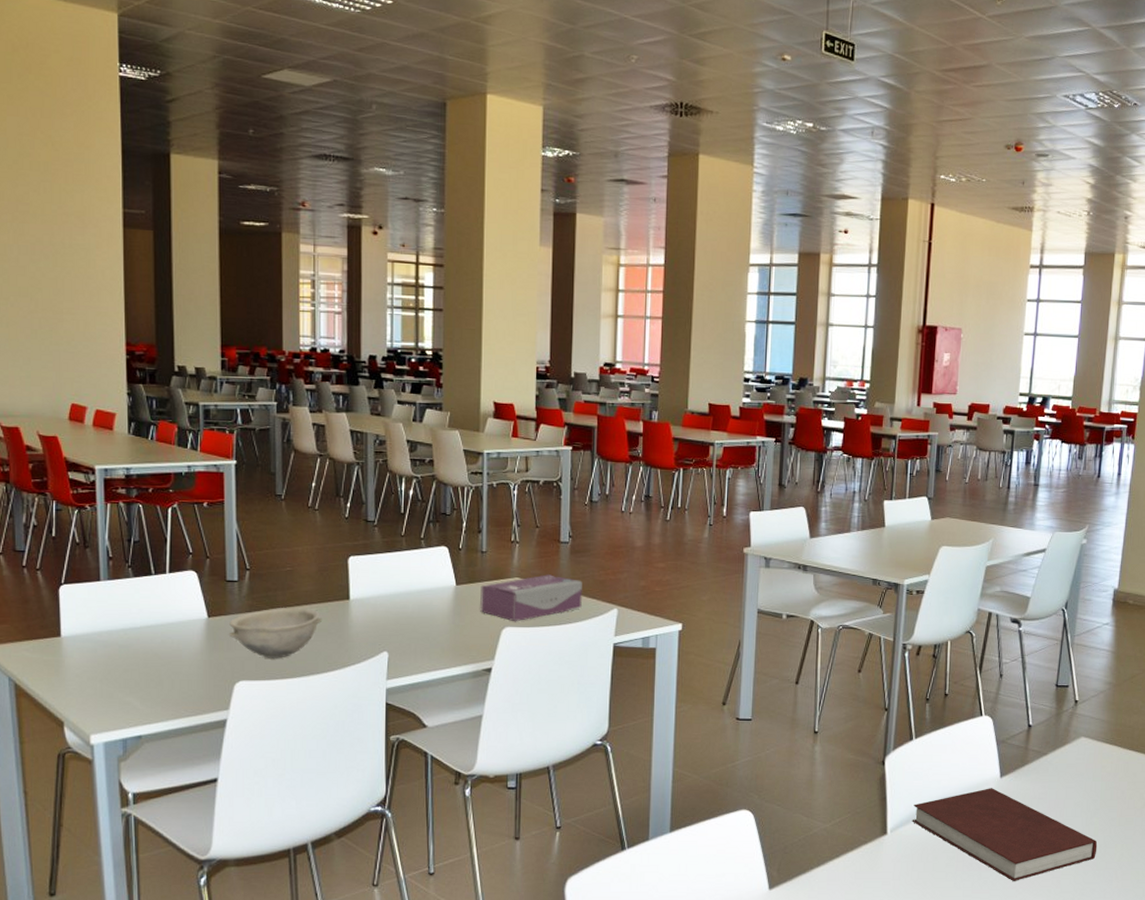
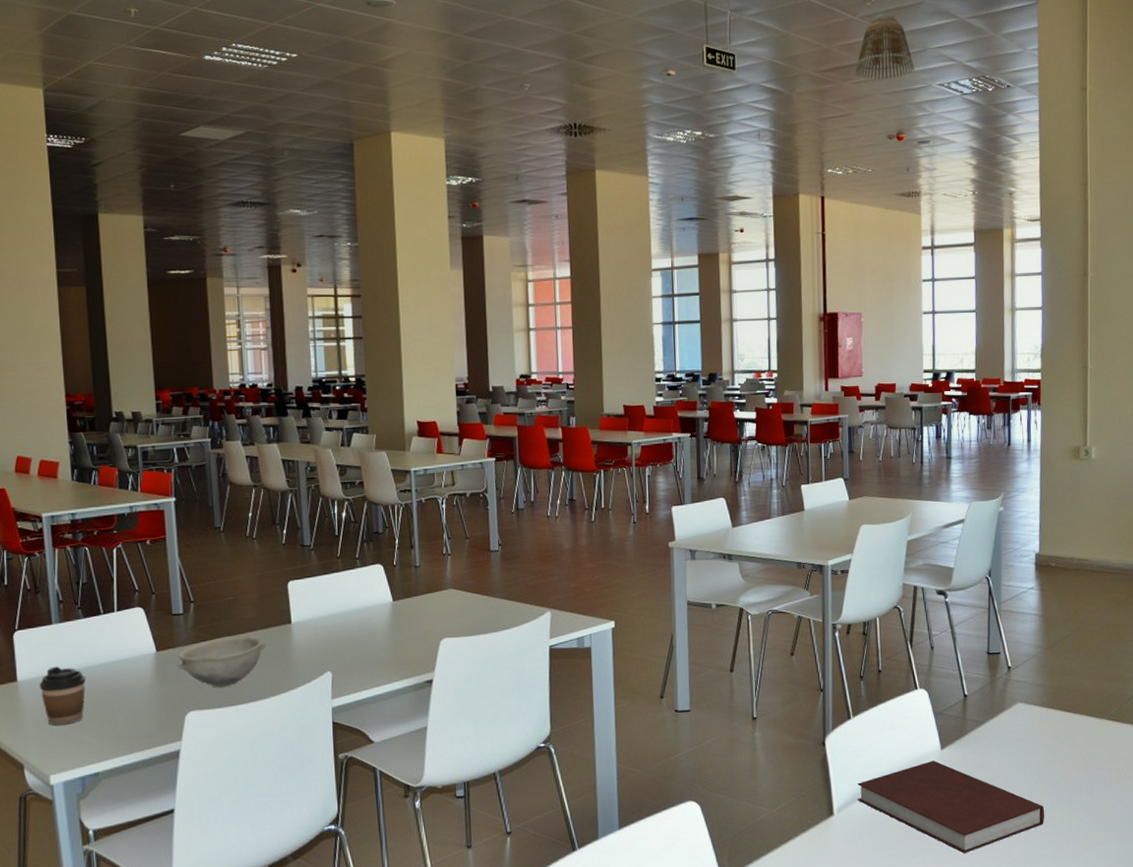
coffee cup: none [84,624,133,685] -> present [39,666,86,726]
tissue box: present [480,574,582,622] -> none [417,583,516,633]
lamp shade: none [978,14,1040,85] -> present [855,13,914,80]

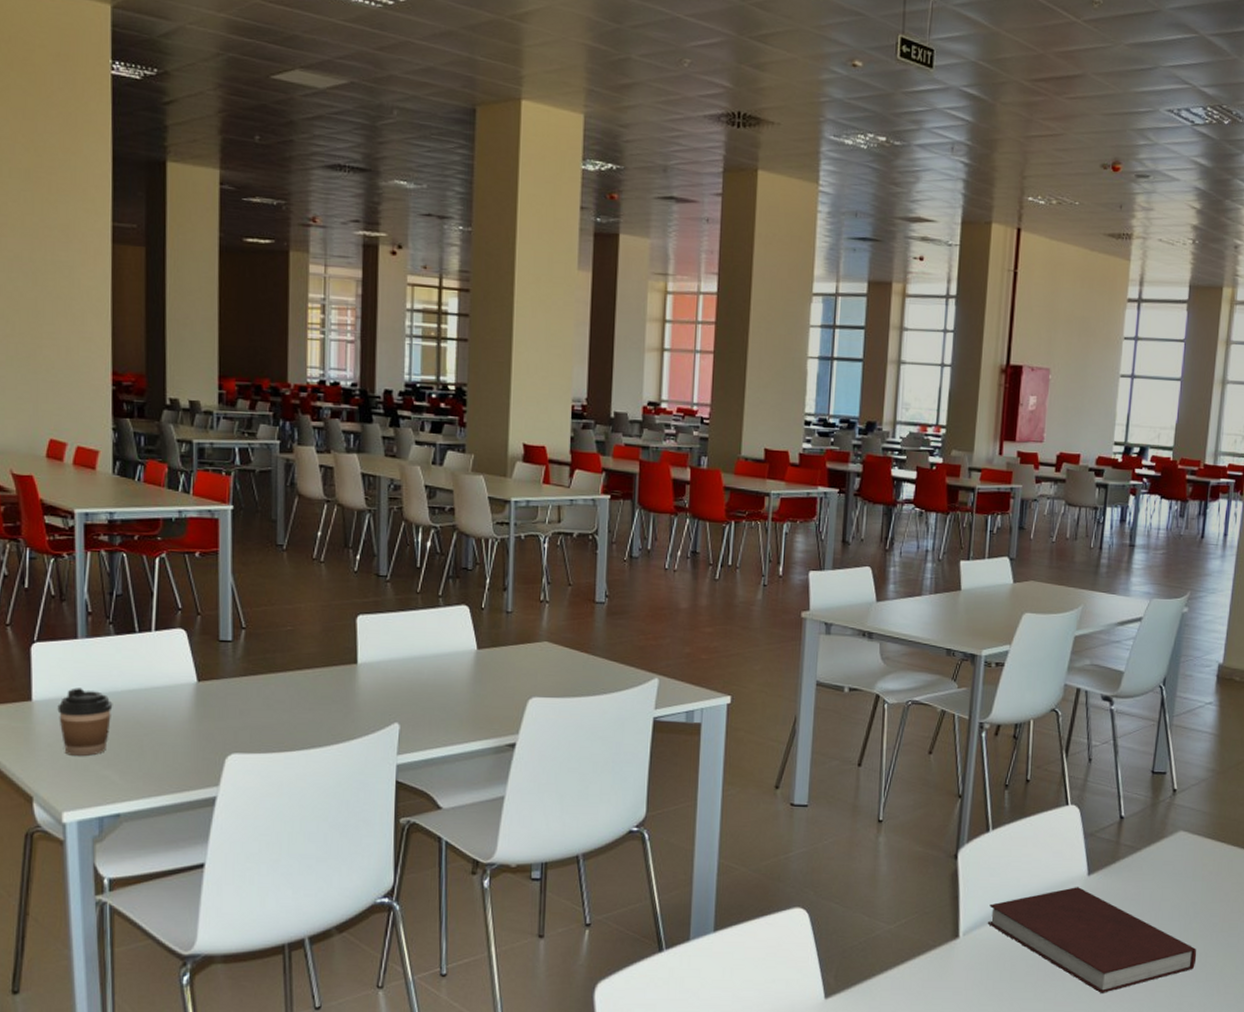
bowl: present [177,635,267,687] -> none [221,672,327,729]
lamp shade: present [855,13,914,80] -> none [1071,18,1141,98]

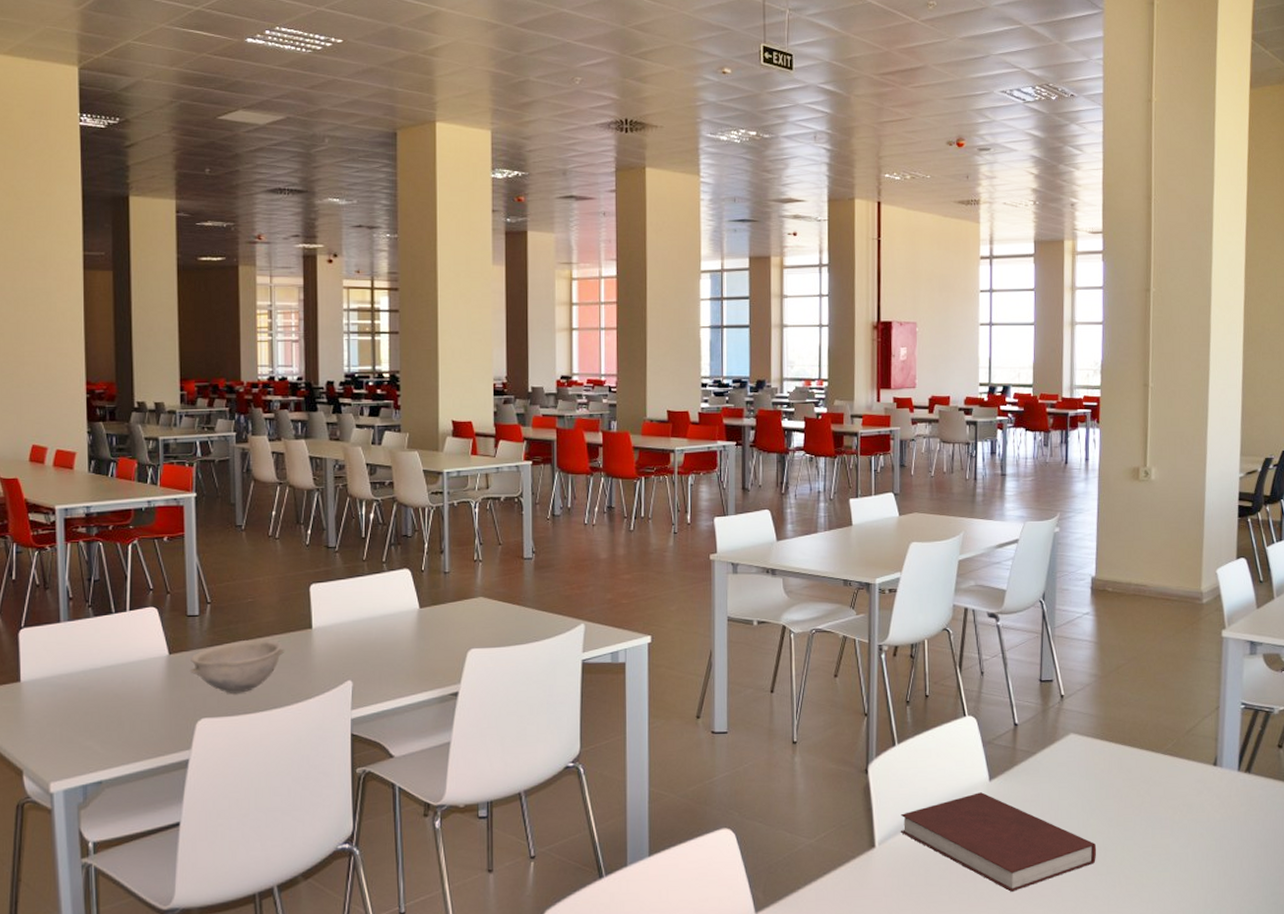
coffee cup: present [57,688,113,756] -> none [43,667,93,730]
bowl: none [221,672,327,729] -> present [191,640,285,694]

